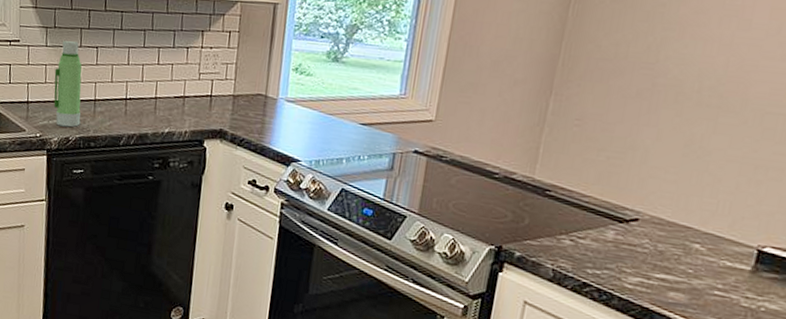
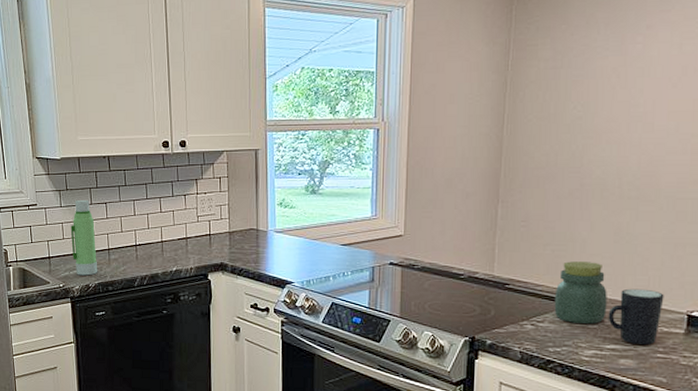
jar: none [599,172,666,248] -> present [554,261,607,324]
mug: none [662,211,734,279] -> present [608,288,664,345]

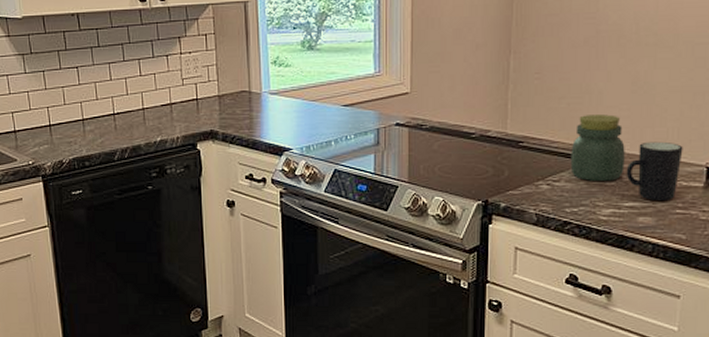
water bottle: present [70,199,98,276] -> none [38,64,72,151]

